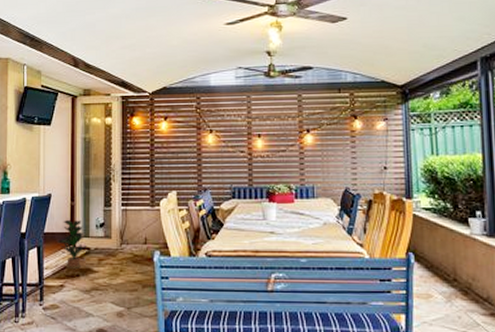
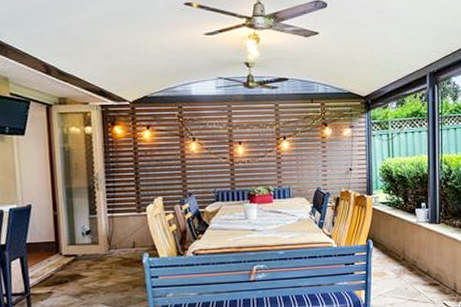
potted plant: present [57,219,87,269] -> none [41,228,74,276]

